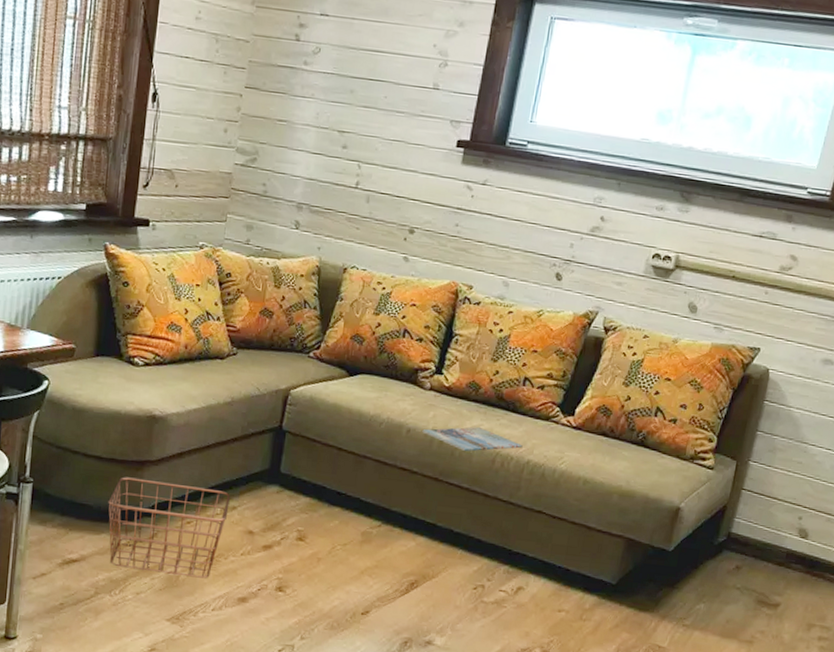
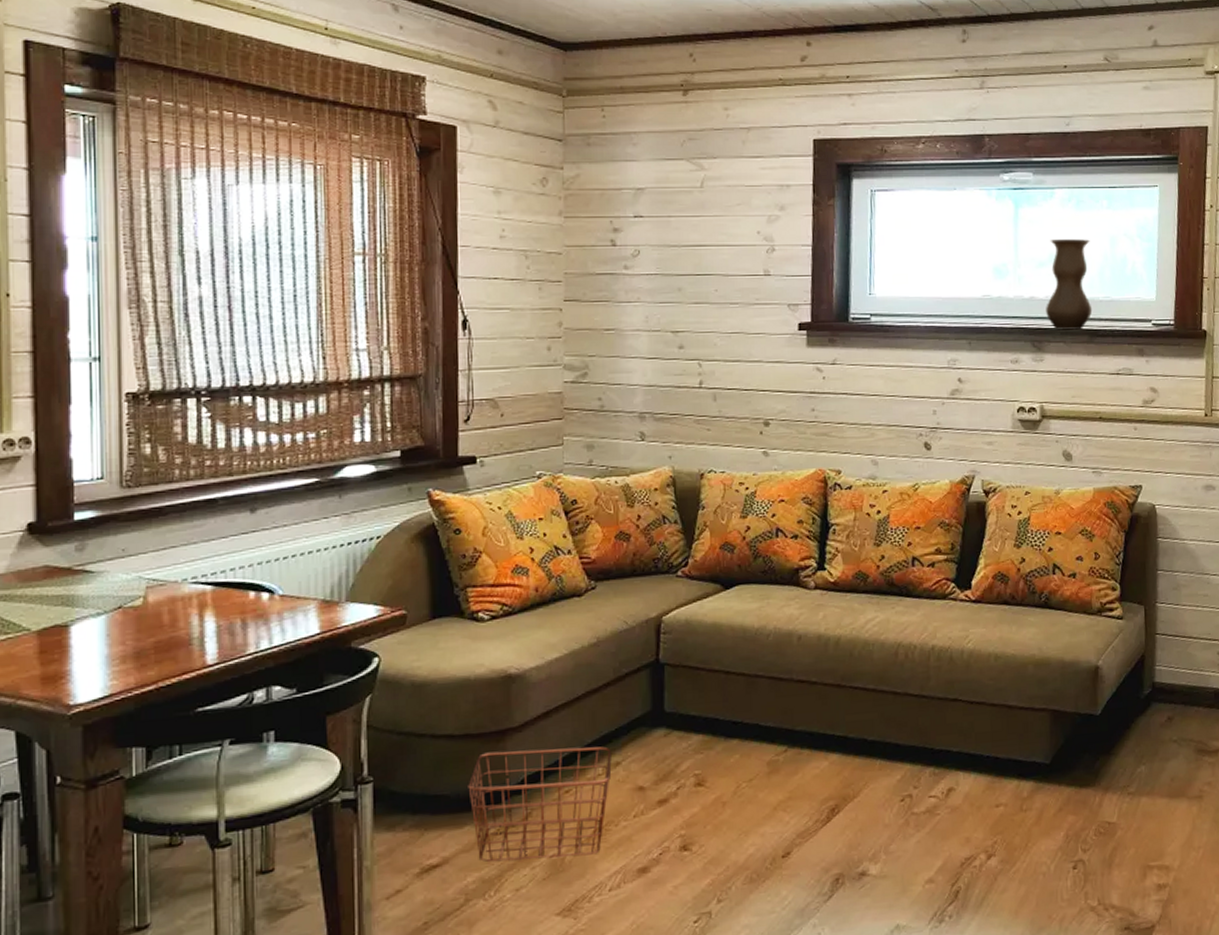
magazine: present [422,427,523,452] -> none [814,620,924,649]
vase: none [701,92,762,188] -> present [1046,238,1093,331]

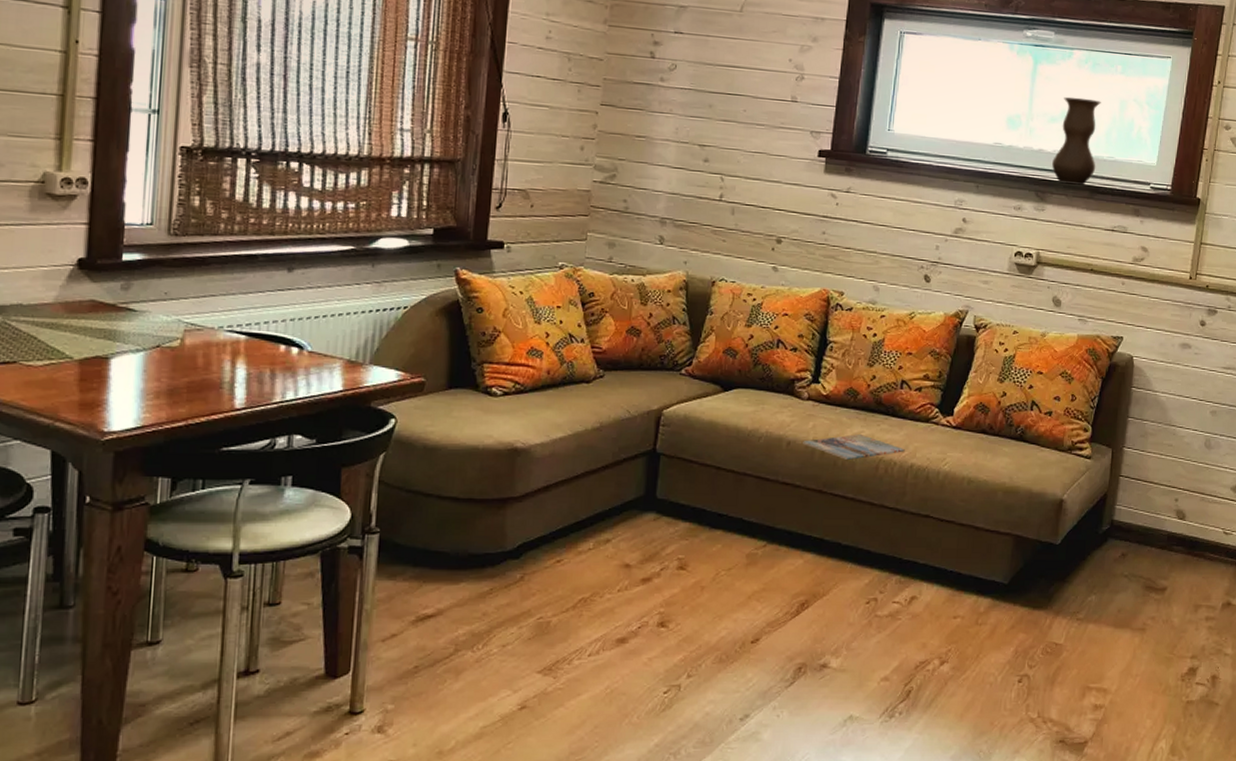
basket: present [468,746,612,863] -> none [467,517,603,621]
magazine: none [814,620,924,649] -> present [803,434,905,460]

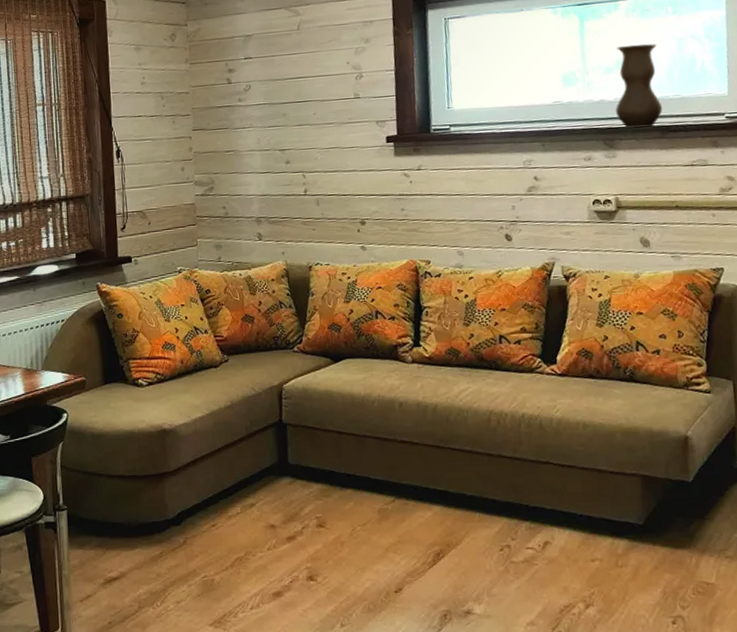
magazine: present [803,434,905,460] -> none [414,390,514,415]

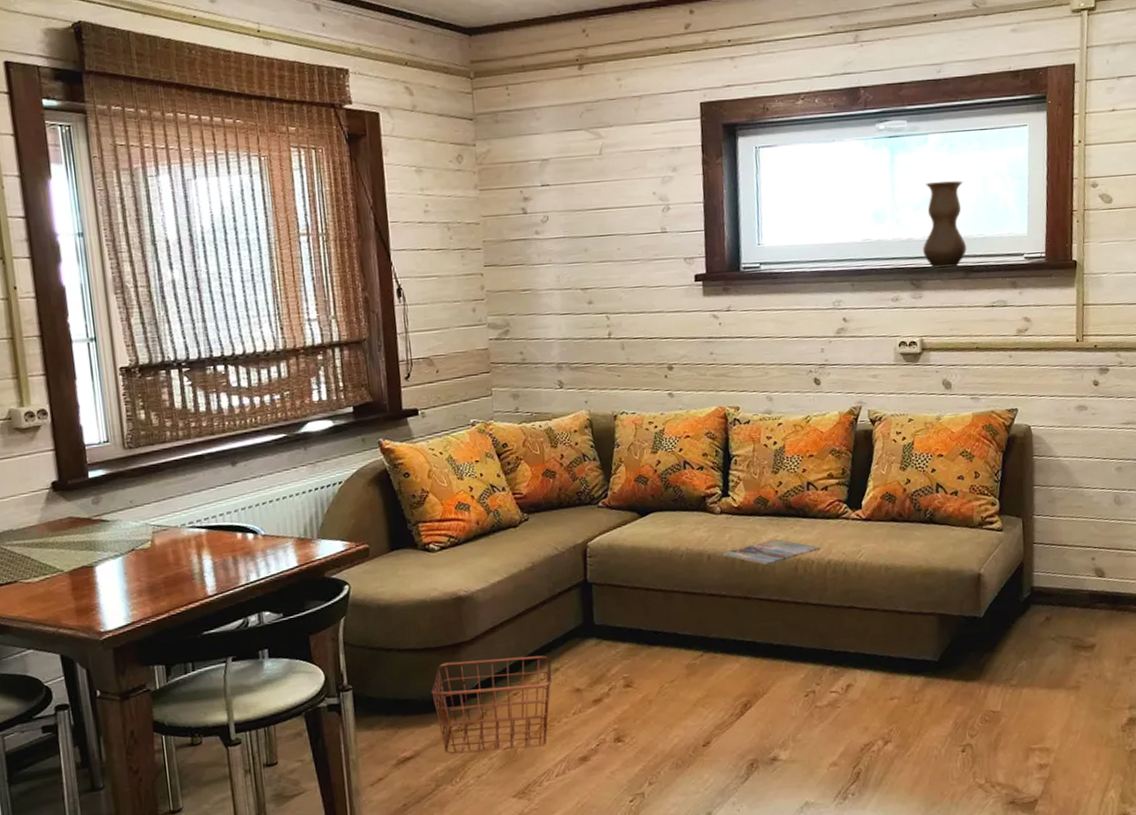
basket: none [136,489,248,579] -> present [431,655,552,754]
magazine: none [414,390,514,415] -> present [722,539,820,565]

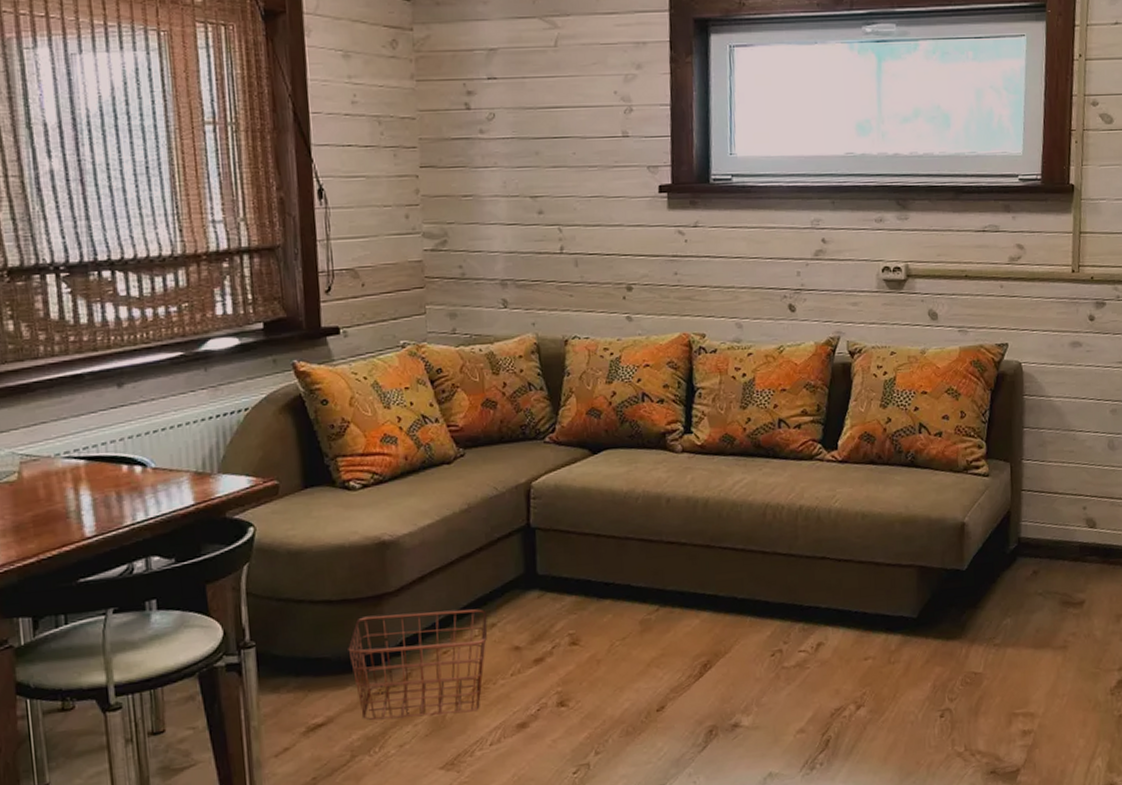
magazine: present [722,539,820,565] -> none [683,481,792,510]
vase: present [923,180,967,269] -> none [910,92,958,188]

